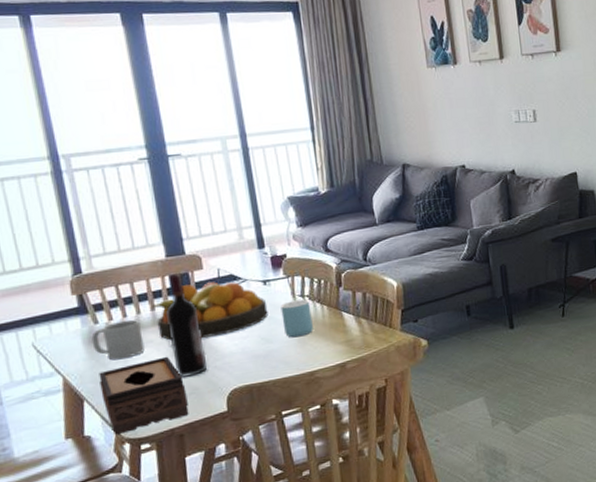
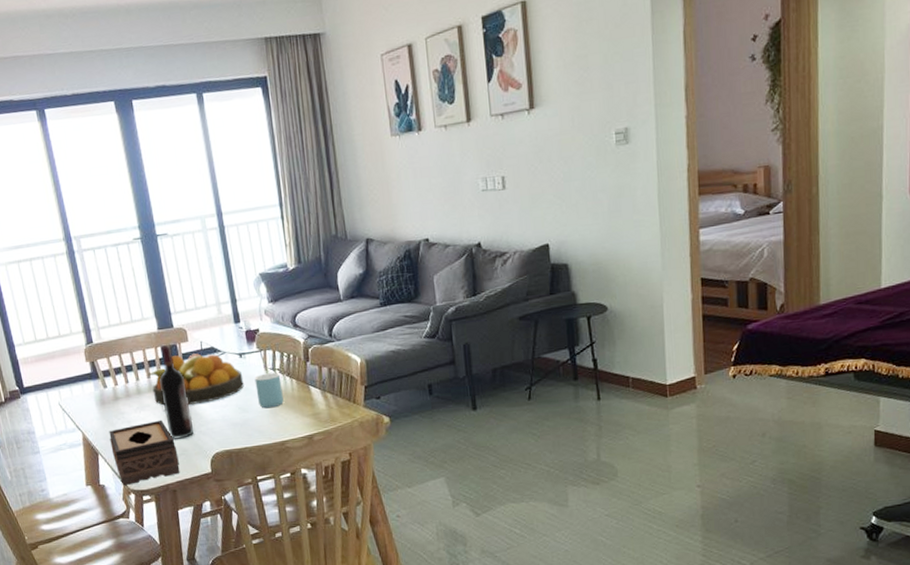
mug: present [91,319,145,360] -> none [102,385,144,421]

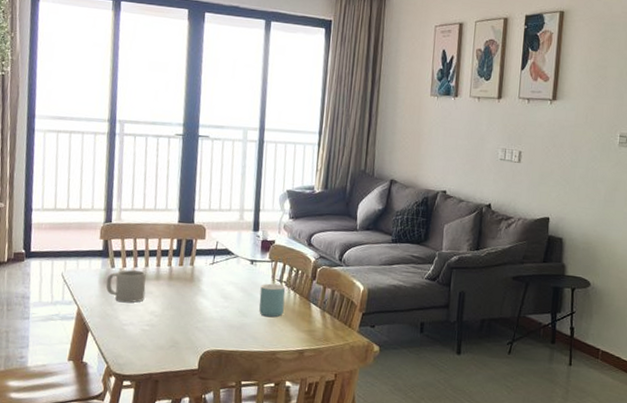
mug: none [102,385,144,421] -> present [106,269,146,303]
tissue box: present [109,419,180,486] -> none [103,308,169,368]
fruit bowl: present [148,353,244,406] -> none [158,250,250,301]
wine bottle: present [159,345,194,439] -> none [165,238,193,332]

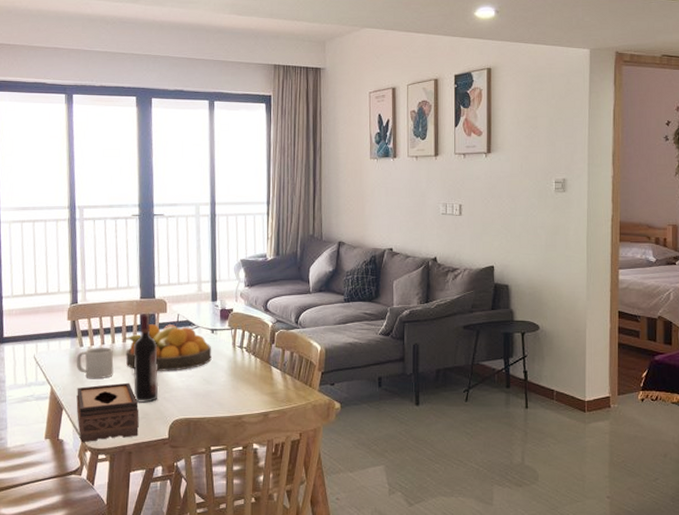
tissue box: none [103,308,169,368] -> present [76,382,139,443]
fruit bowl: none [158,250,250,301] -> present [124,324,212,371]
wine bottle: none [165,238,193,332] -> present [133,314,159,403]
mug: present [259,283,286,318] -> none [222,350,247,383]

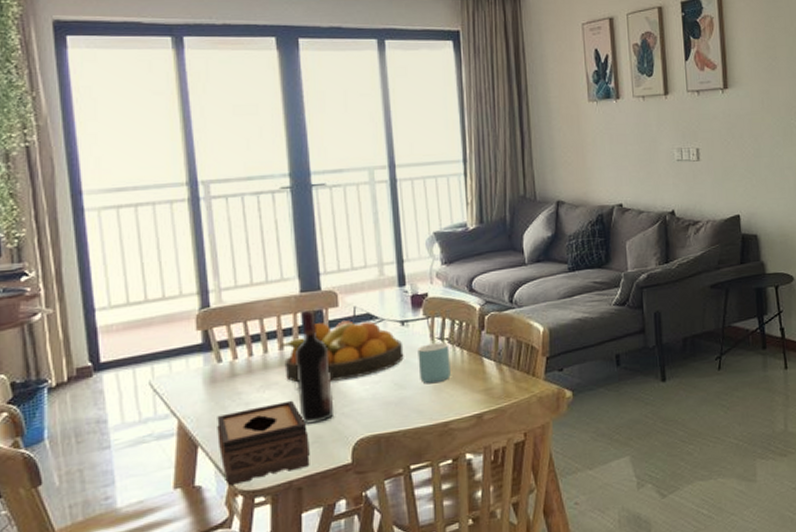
mug: present [76,347,114,379] -> none [213,359,269,403]
mug: none [222,350,247,383] -> present [417,342,451,384]

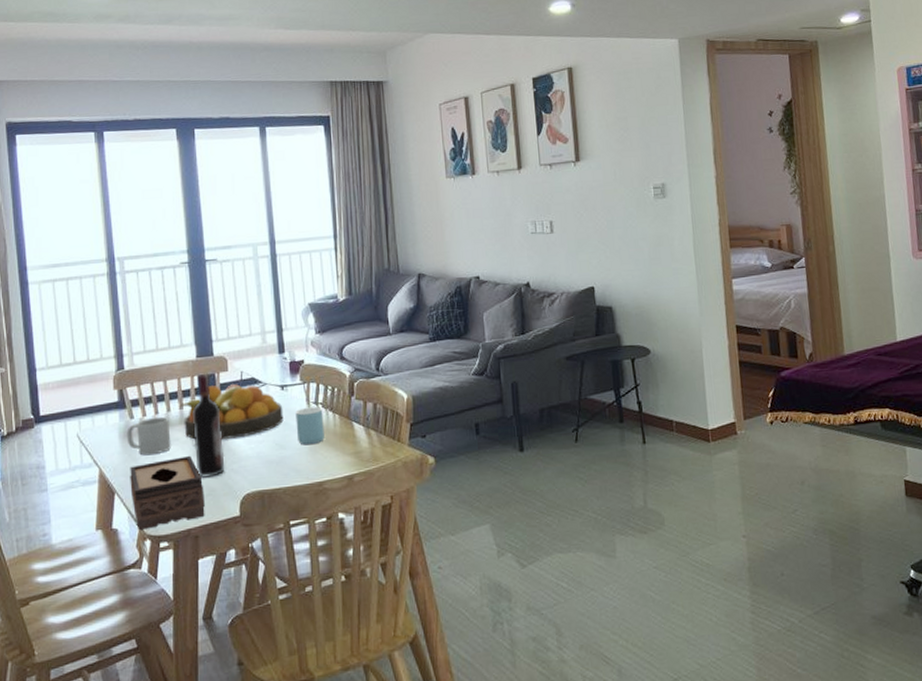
mug: none [213,359,269,403] -> present [126,416,171,456]

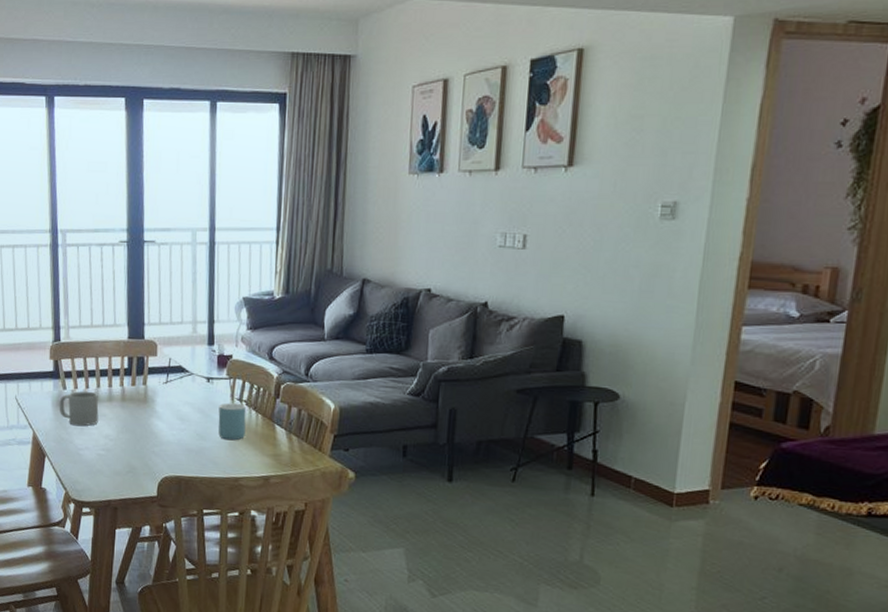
tissue box: present [130,455,205,531] -> none [59,432,126,494]
fruit bowl: present [181,384,284,440] -> none [110,368,207,423]
wine bottle: present [193,374,225,478] -> none [119,356,147,456]

